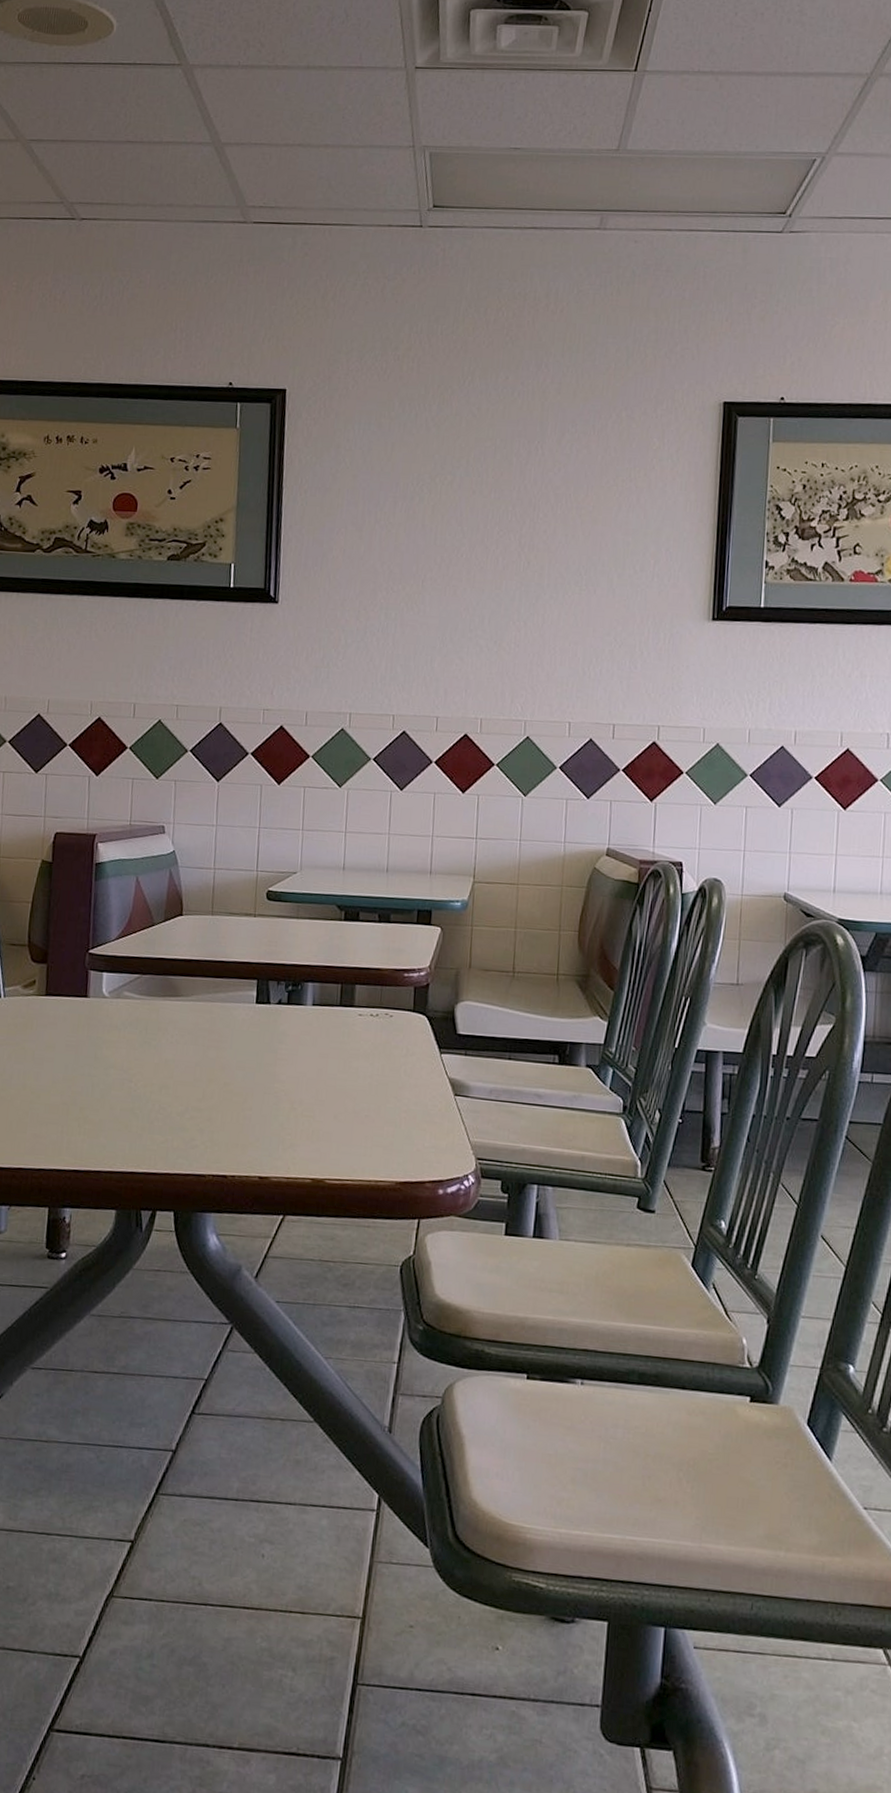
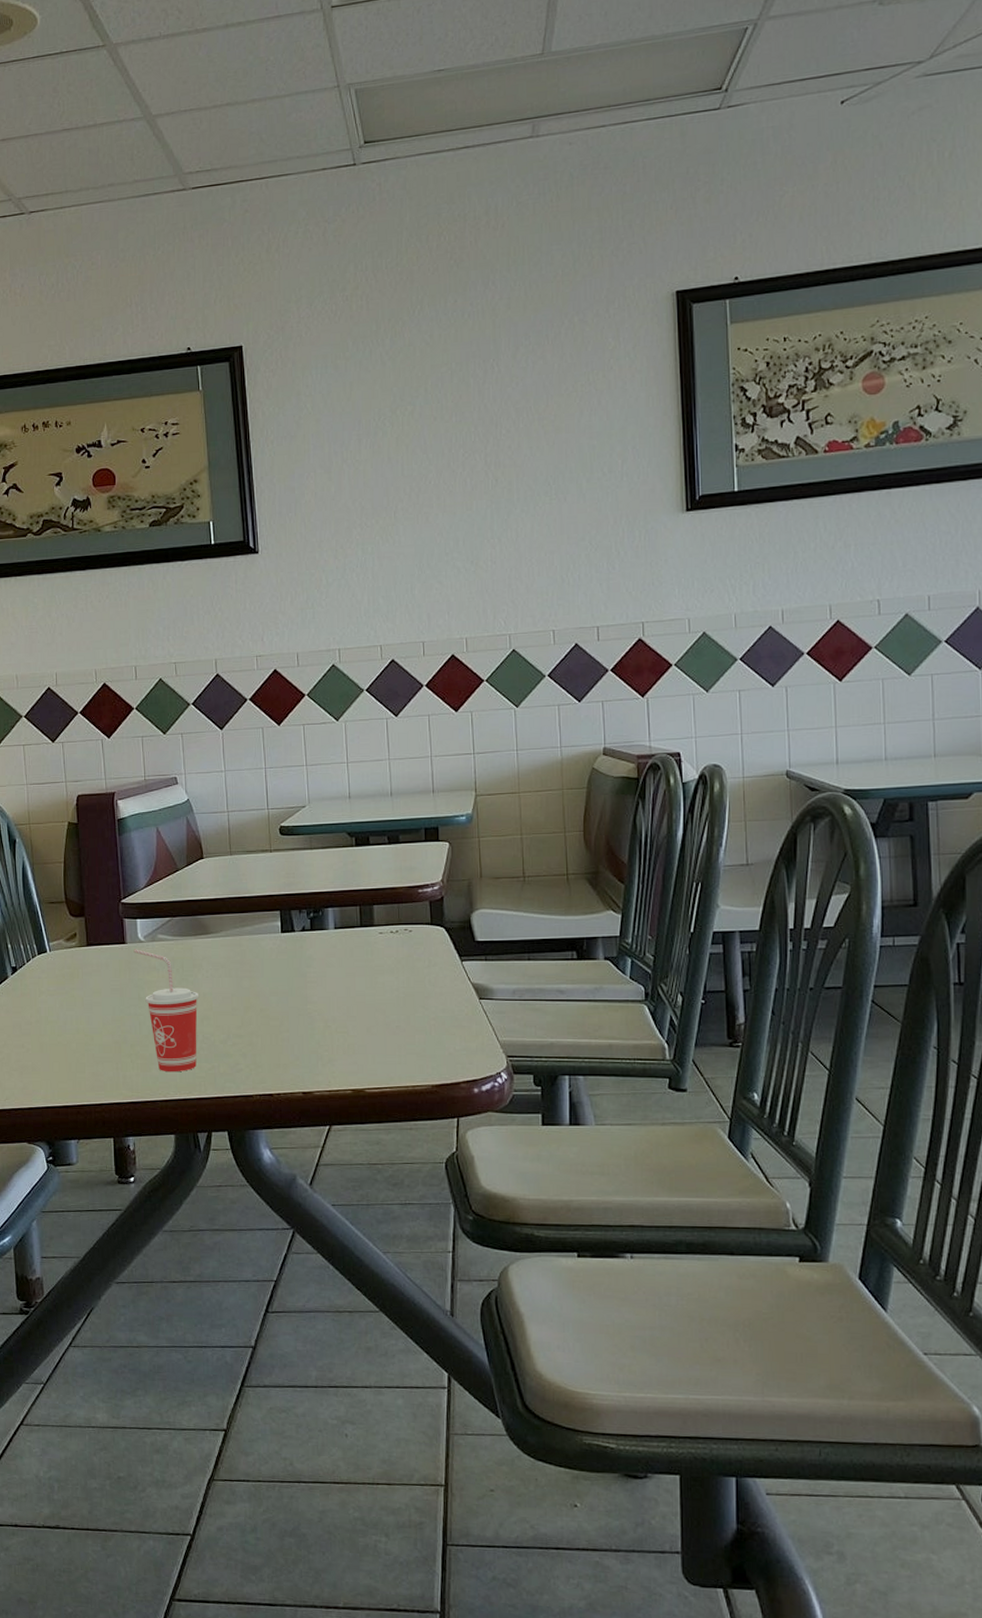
beverage cup: none [95,1004,161,1142] -> present [133,949,200,1072]

